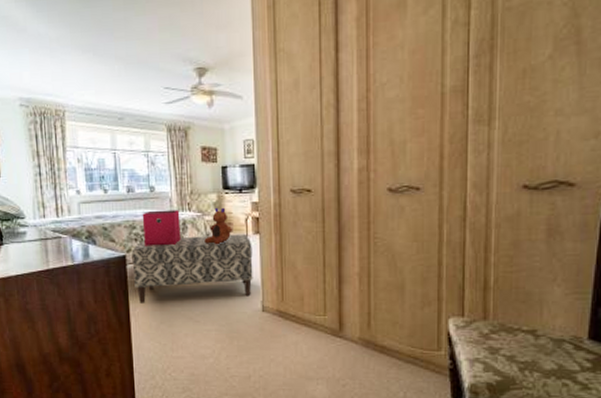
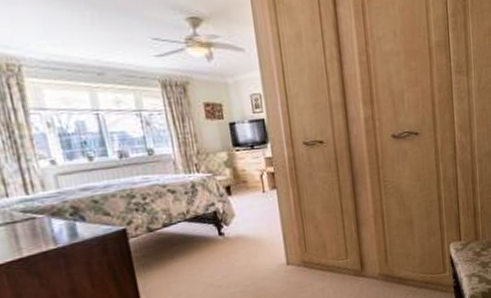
bench: present [131,233,253,303] -> none [133,190,275,279]
storage bin: present [142,209,181,246] -> none [141,172,191,216]
toy: present [204,207,233,245] -> none [218,165,249,206]

